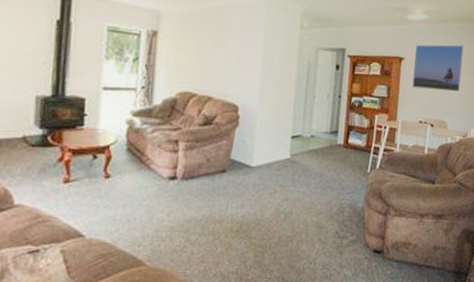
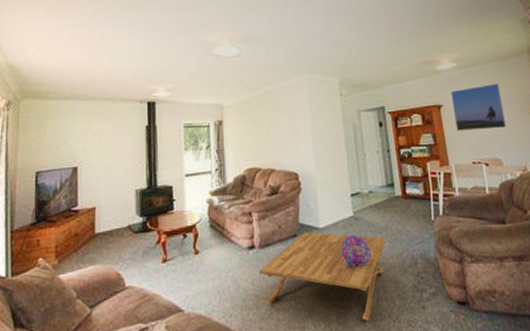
coffee table: none [178,168,318,261] -> present [259,231,386,321]
decorative sphere: none [270,176,302,210] -> present [341,234,372,267]

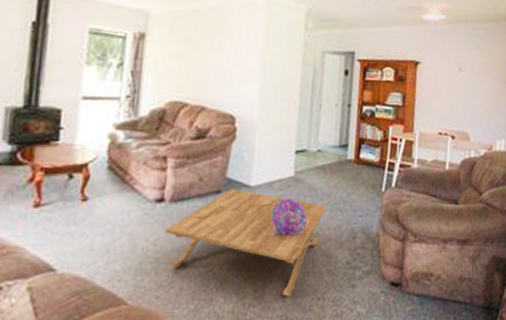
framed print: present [450,84,506,131] -> none [429,47,486,100]

